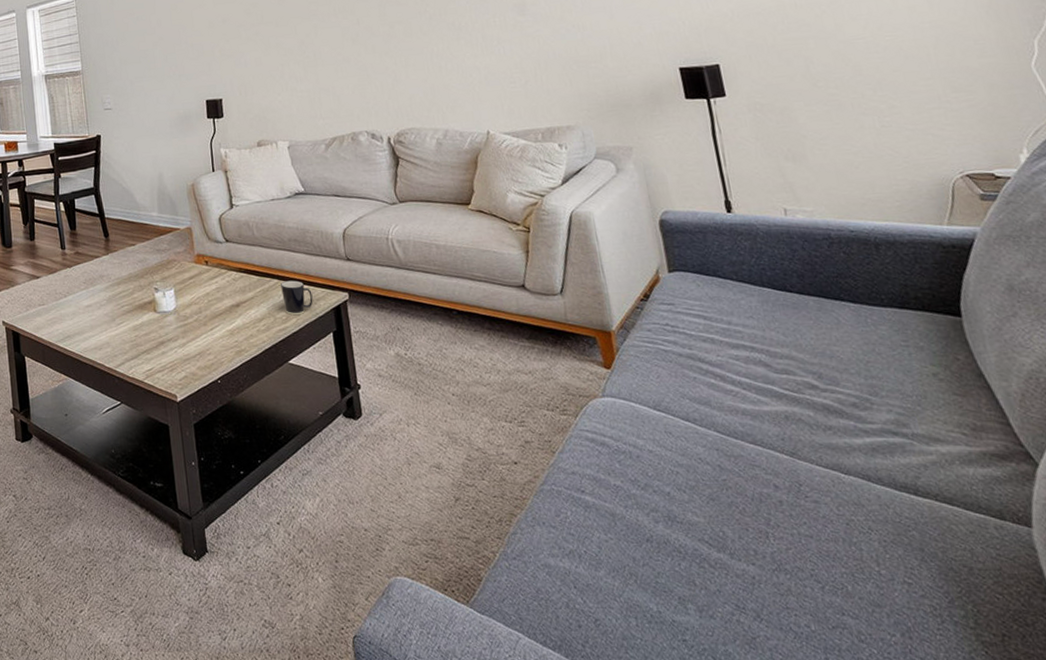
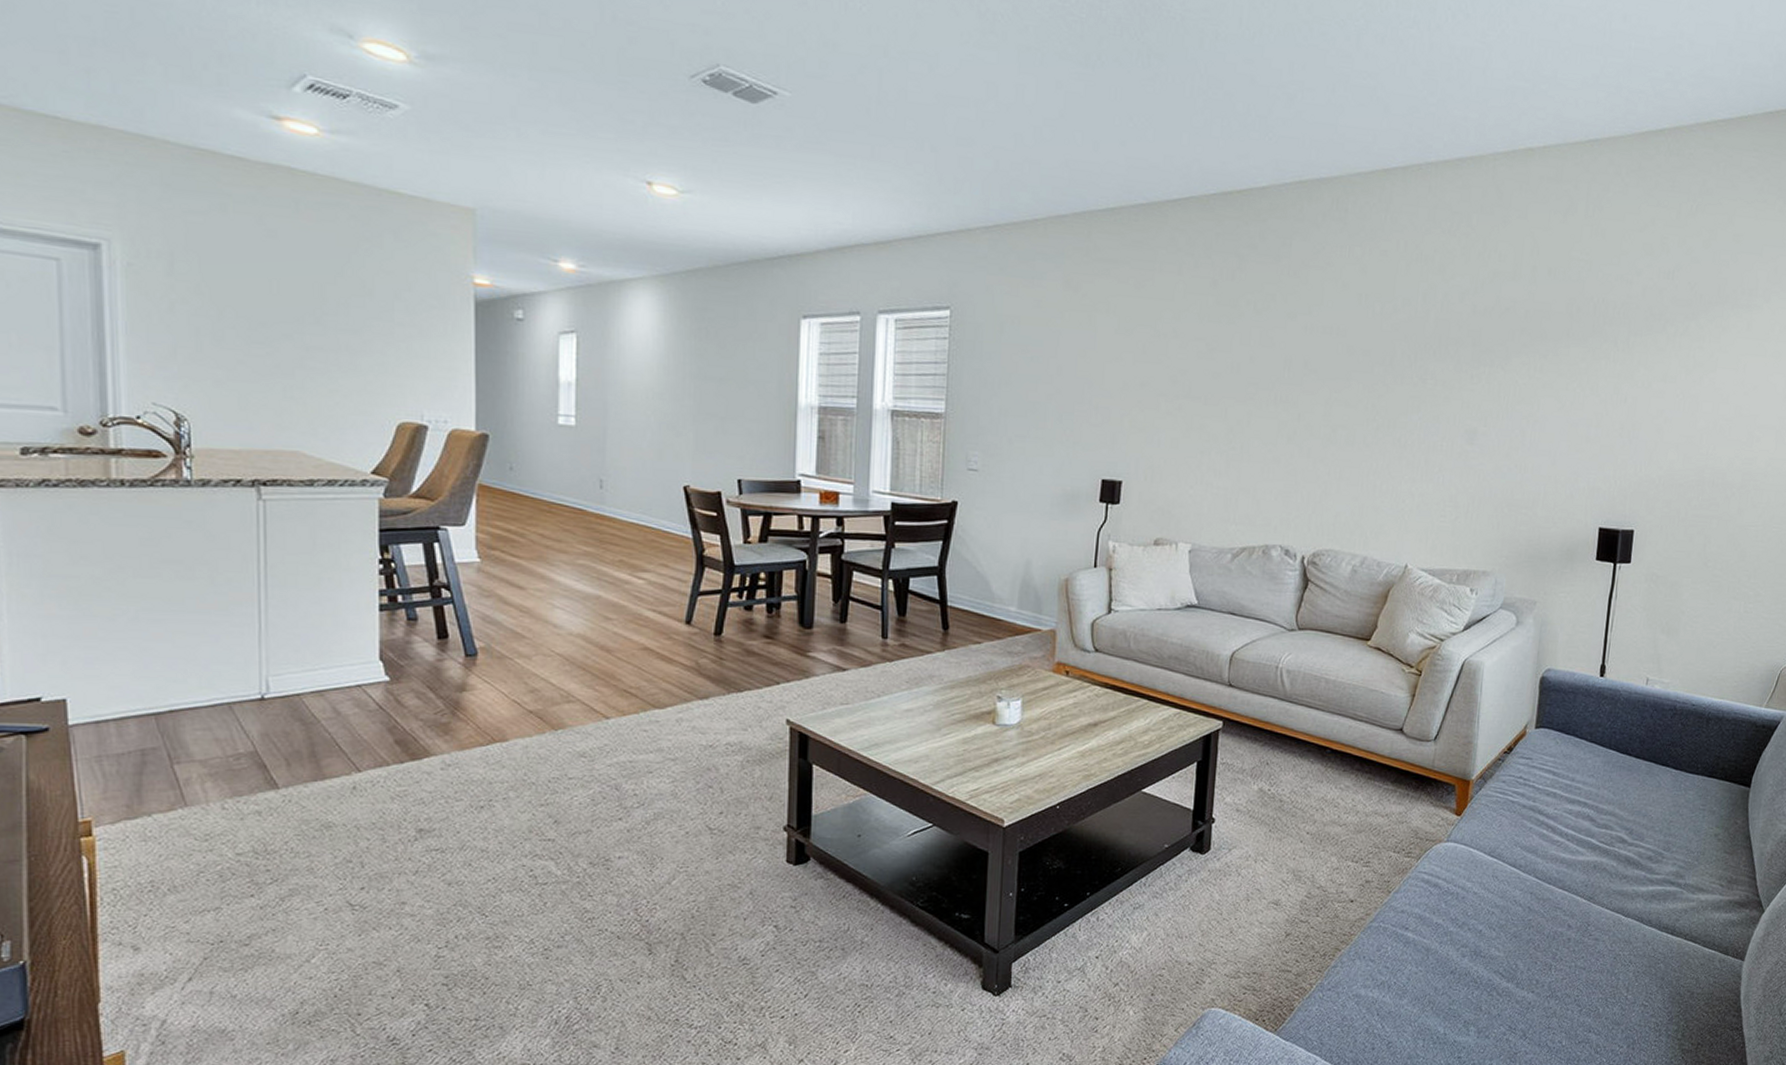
mug: present [281,280,313,316] -> none [1148,702,1183,741]

